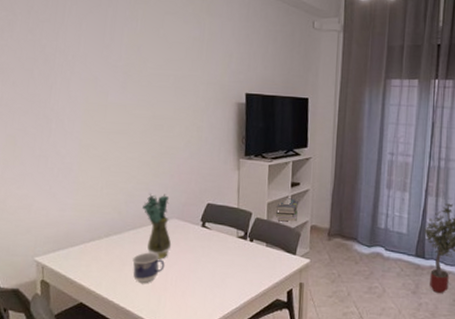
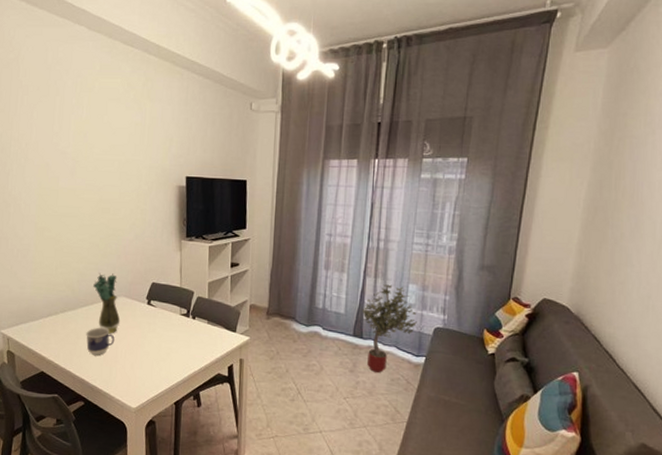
books: present [276,198,298,222] -> none [217,278,238,301]

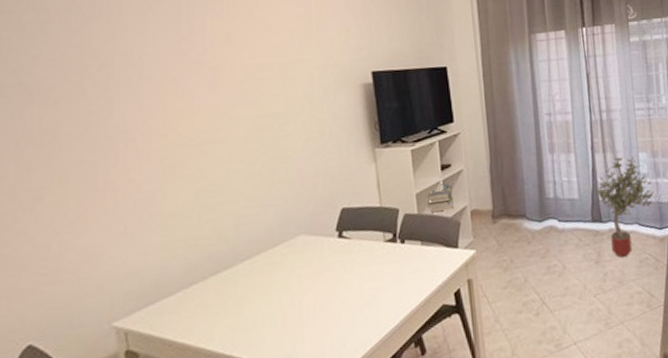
cup: present [86,327,115,355] -> none [253,281,297,324]
vase: present [93,272,121,334] -> none [258,206,302,289]
books: none [217,278,238,301] -> present [427,183,454,213]

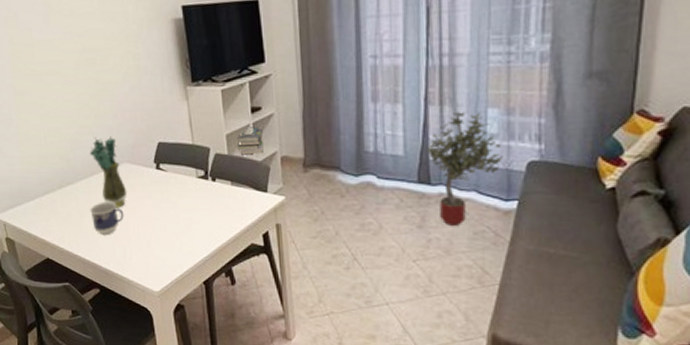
cup: none [253,281,297,324] -> present [90,201,124,234]
vase: none [258,206,302,289] -> present [90,136,128,208]

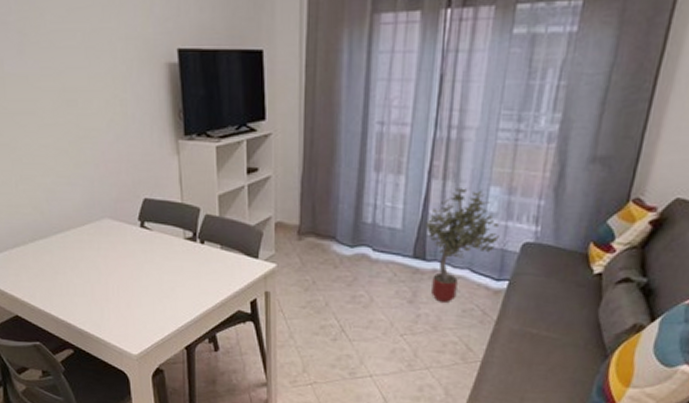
vase: present [90,136,128,208] -> none [67,188,108,266]
cup: present [90,201,124,234] -> none [65,258,103,293]
books: present [237,126,264,155] -> none [230,188,257,219]

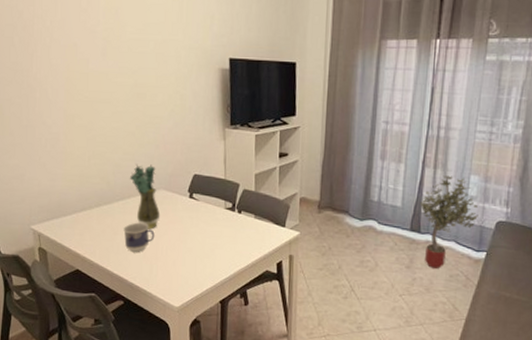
cup: none [65,258,103,293] -> present [123,222,155,252]
vase: none [67,188,108,266] -> present [130,163,161,229]

